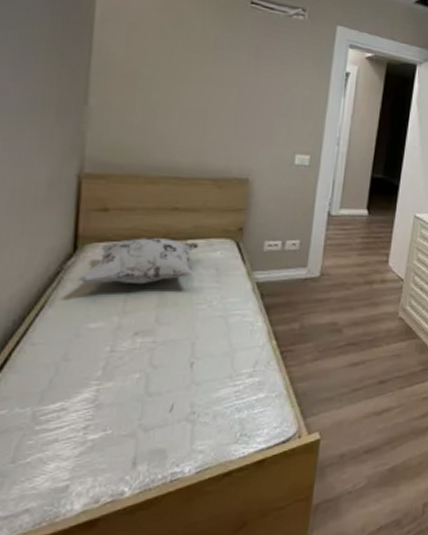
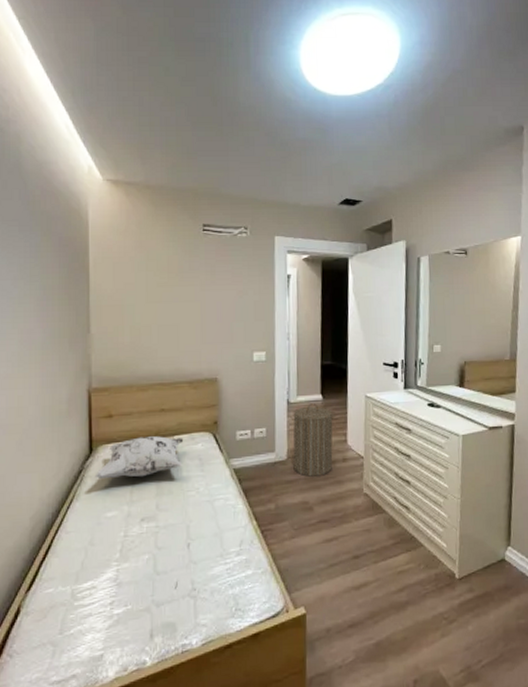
laundry hamper: none [326,218,380,297] -> present [289,403,336,477]

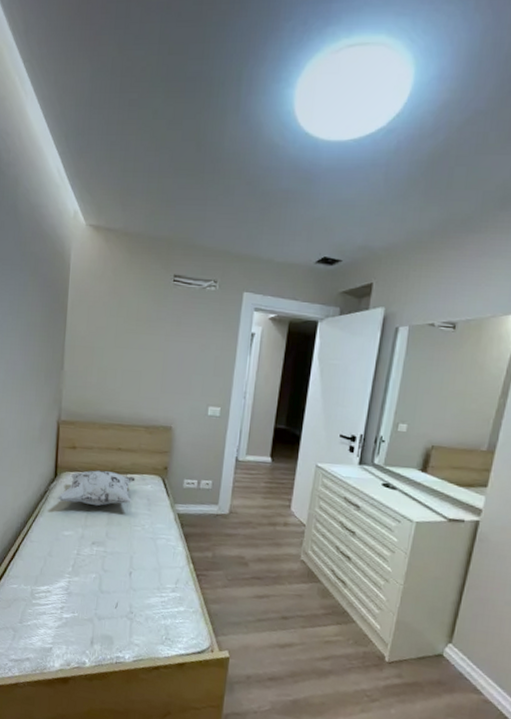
laundry hamper: present [289,403,336,477] -> none [234,464,283,536]

